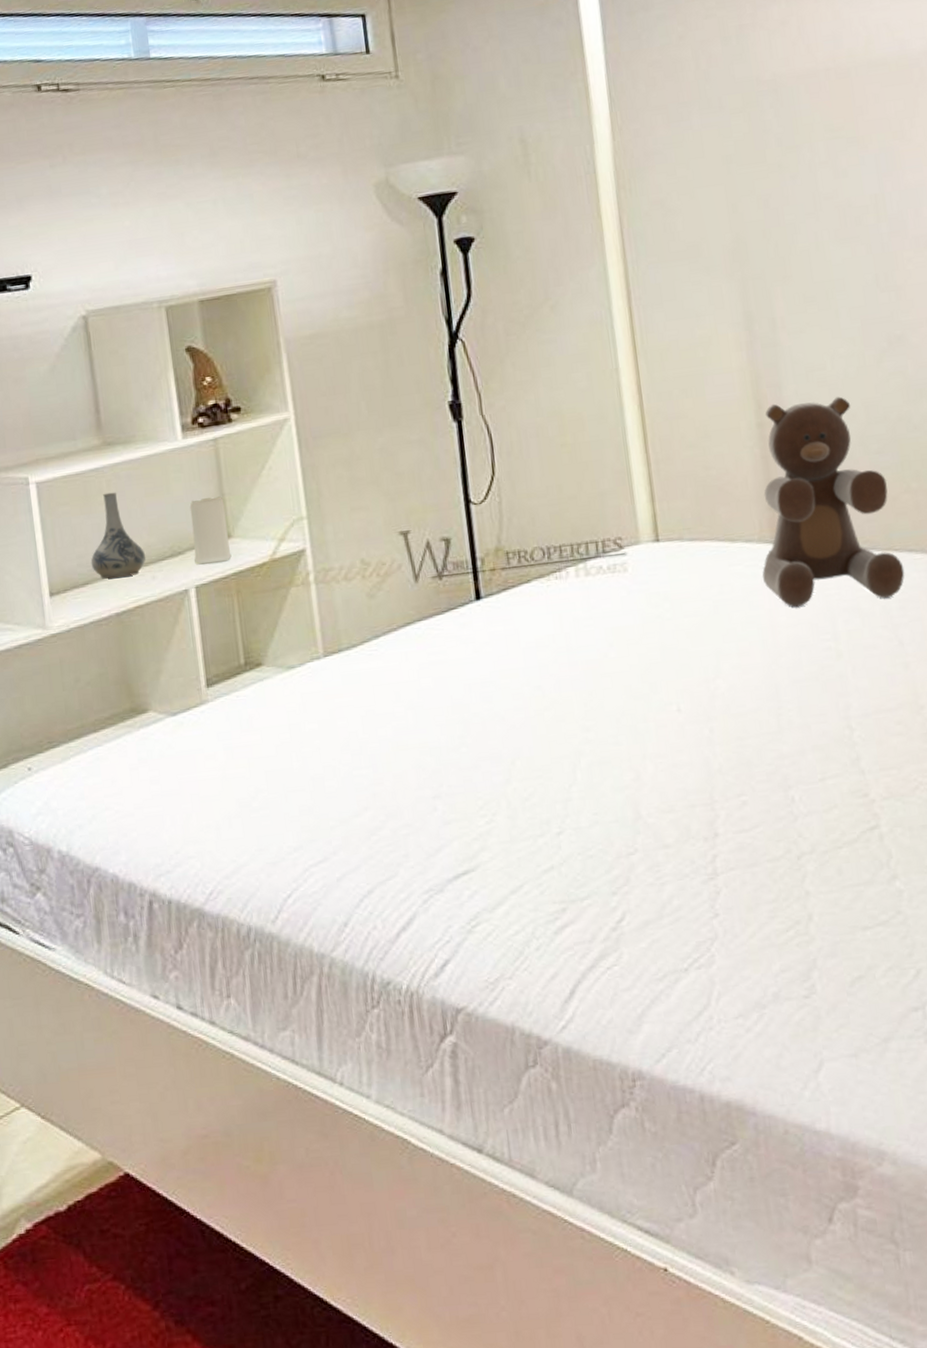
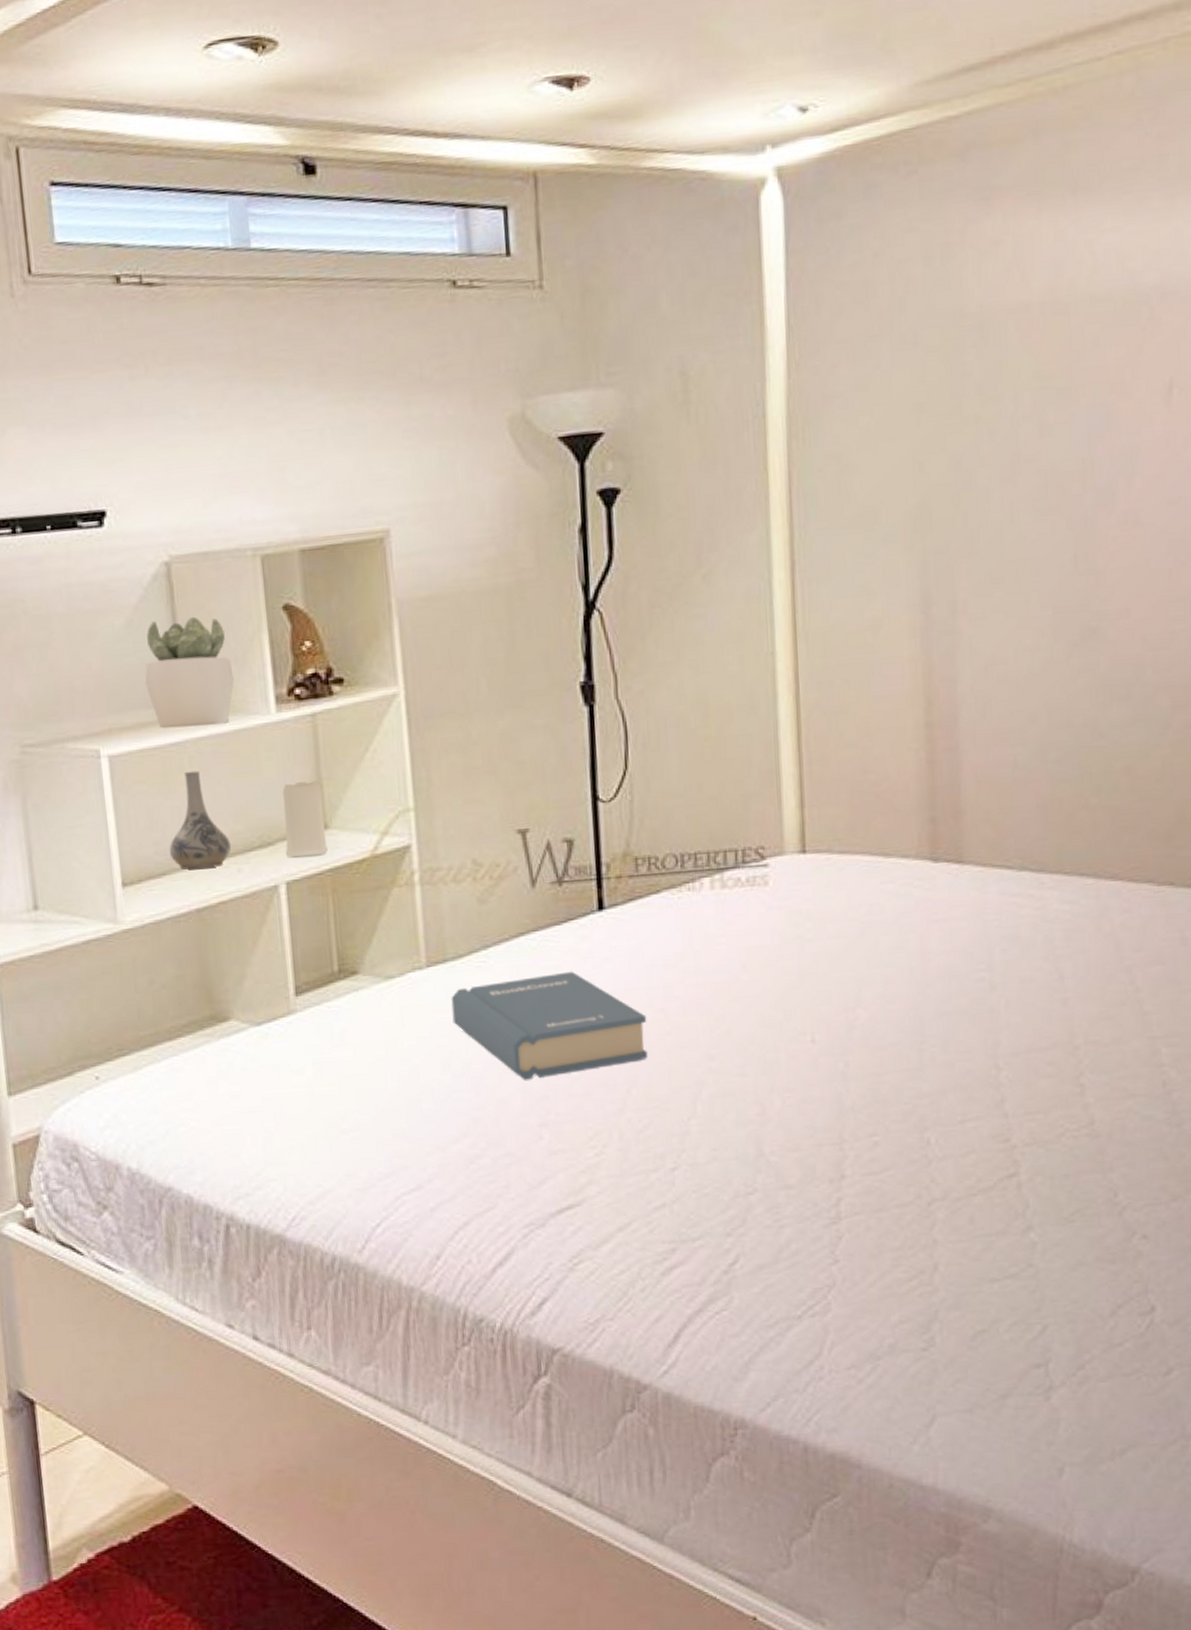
succulent plant: none [67,360,145,457] -> present [145,616,234,729]
hardback book: none [347,655,529,755] -> present [451,971,648,1079]
teddy bear: present [761,396,905,607] -> none [916,695,1073,932]

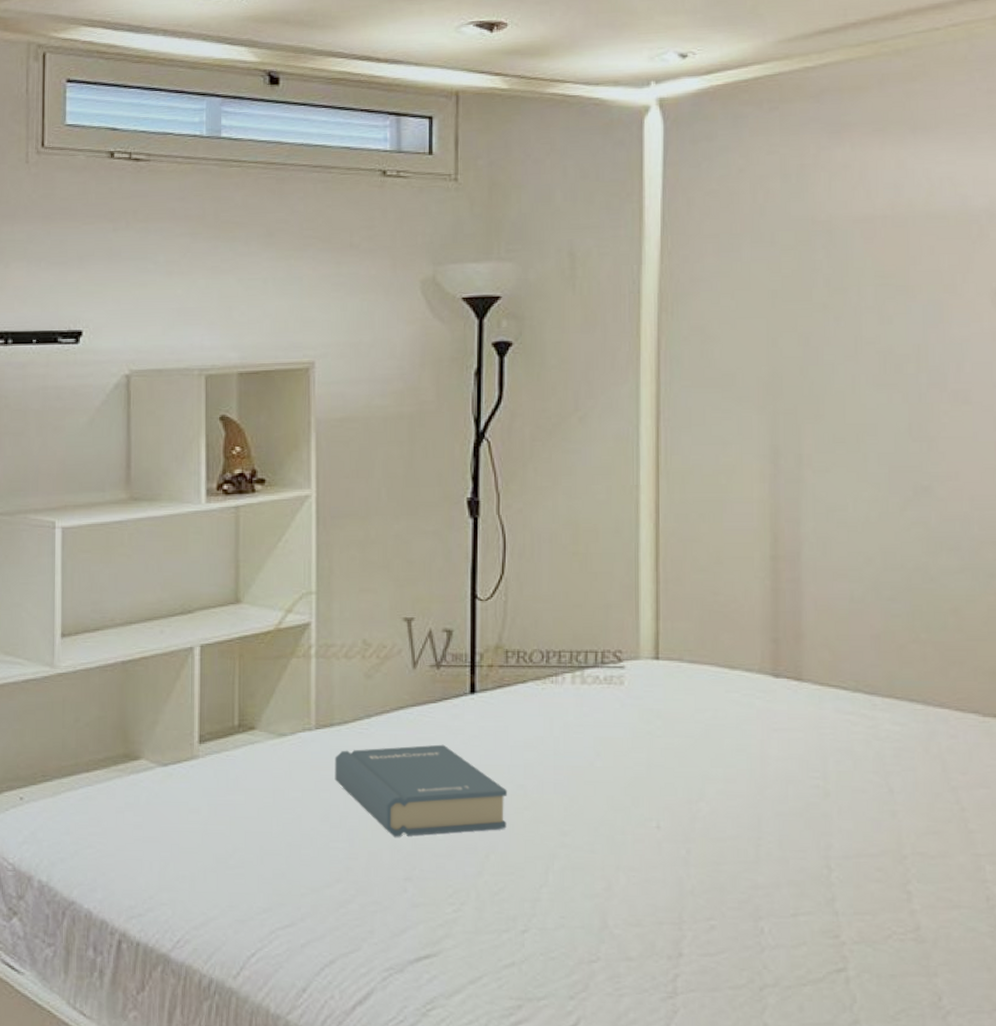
succulent plant: present [145,616,234,729] -> none [100,420,173,510]
decorative vase: present [169,770,232,870] -> none [104,545,157,627]
candle: present [282,781,328,859] -> none [203,562,239,626]

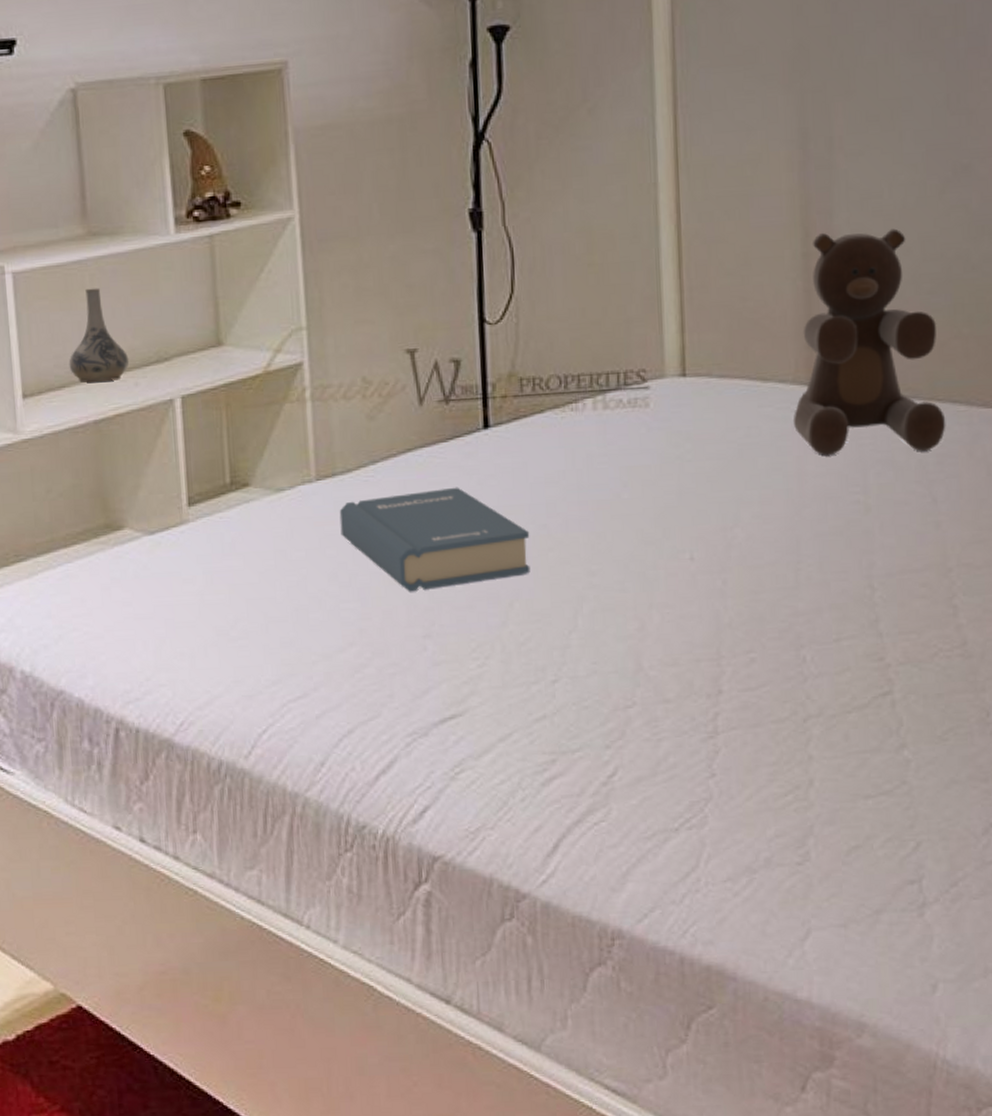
decorative vase: none [104,545,157,627] -> present [69,288,129,383]
teddy bear: none [757,538,903,744] -> present [792,228,946,455]

